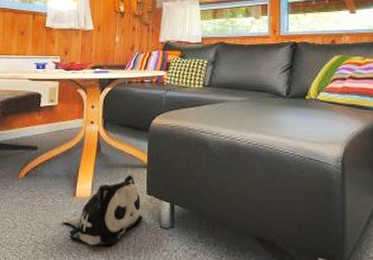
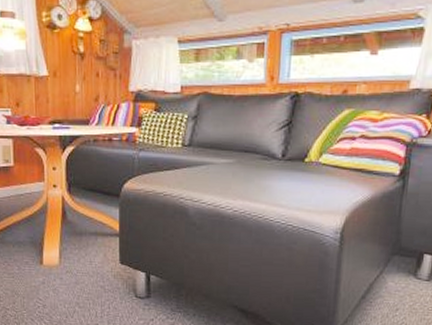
plush toy: present [62,175,143,246] -> none [30,243,117,313]

